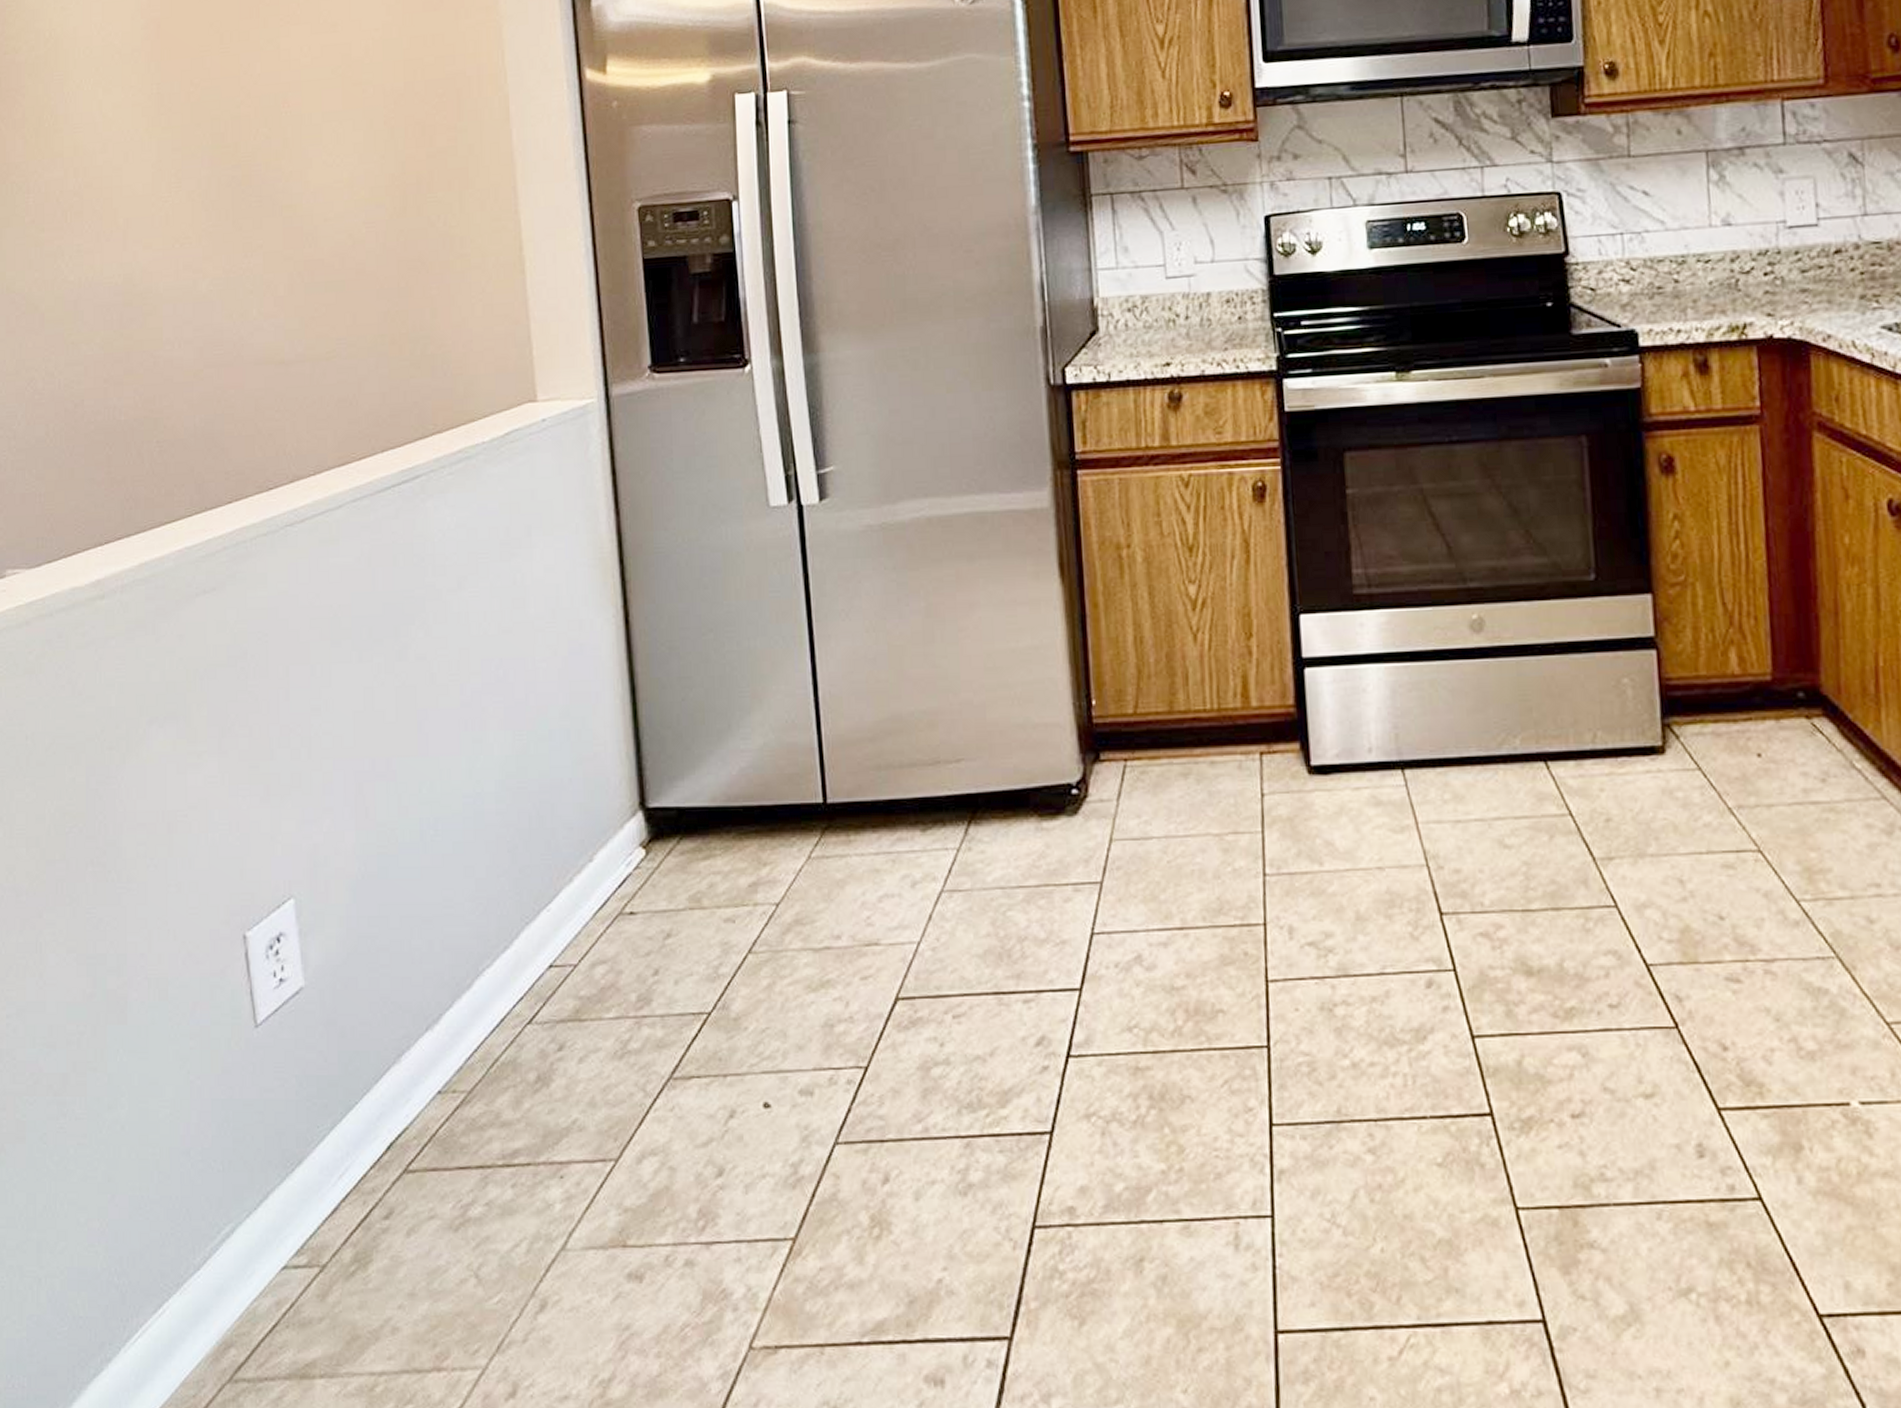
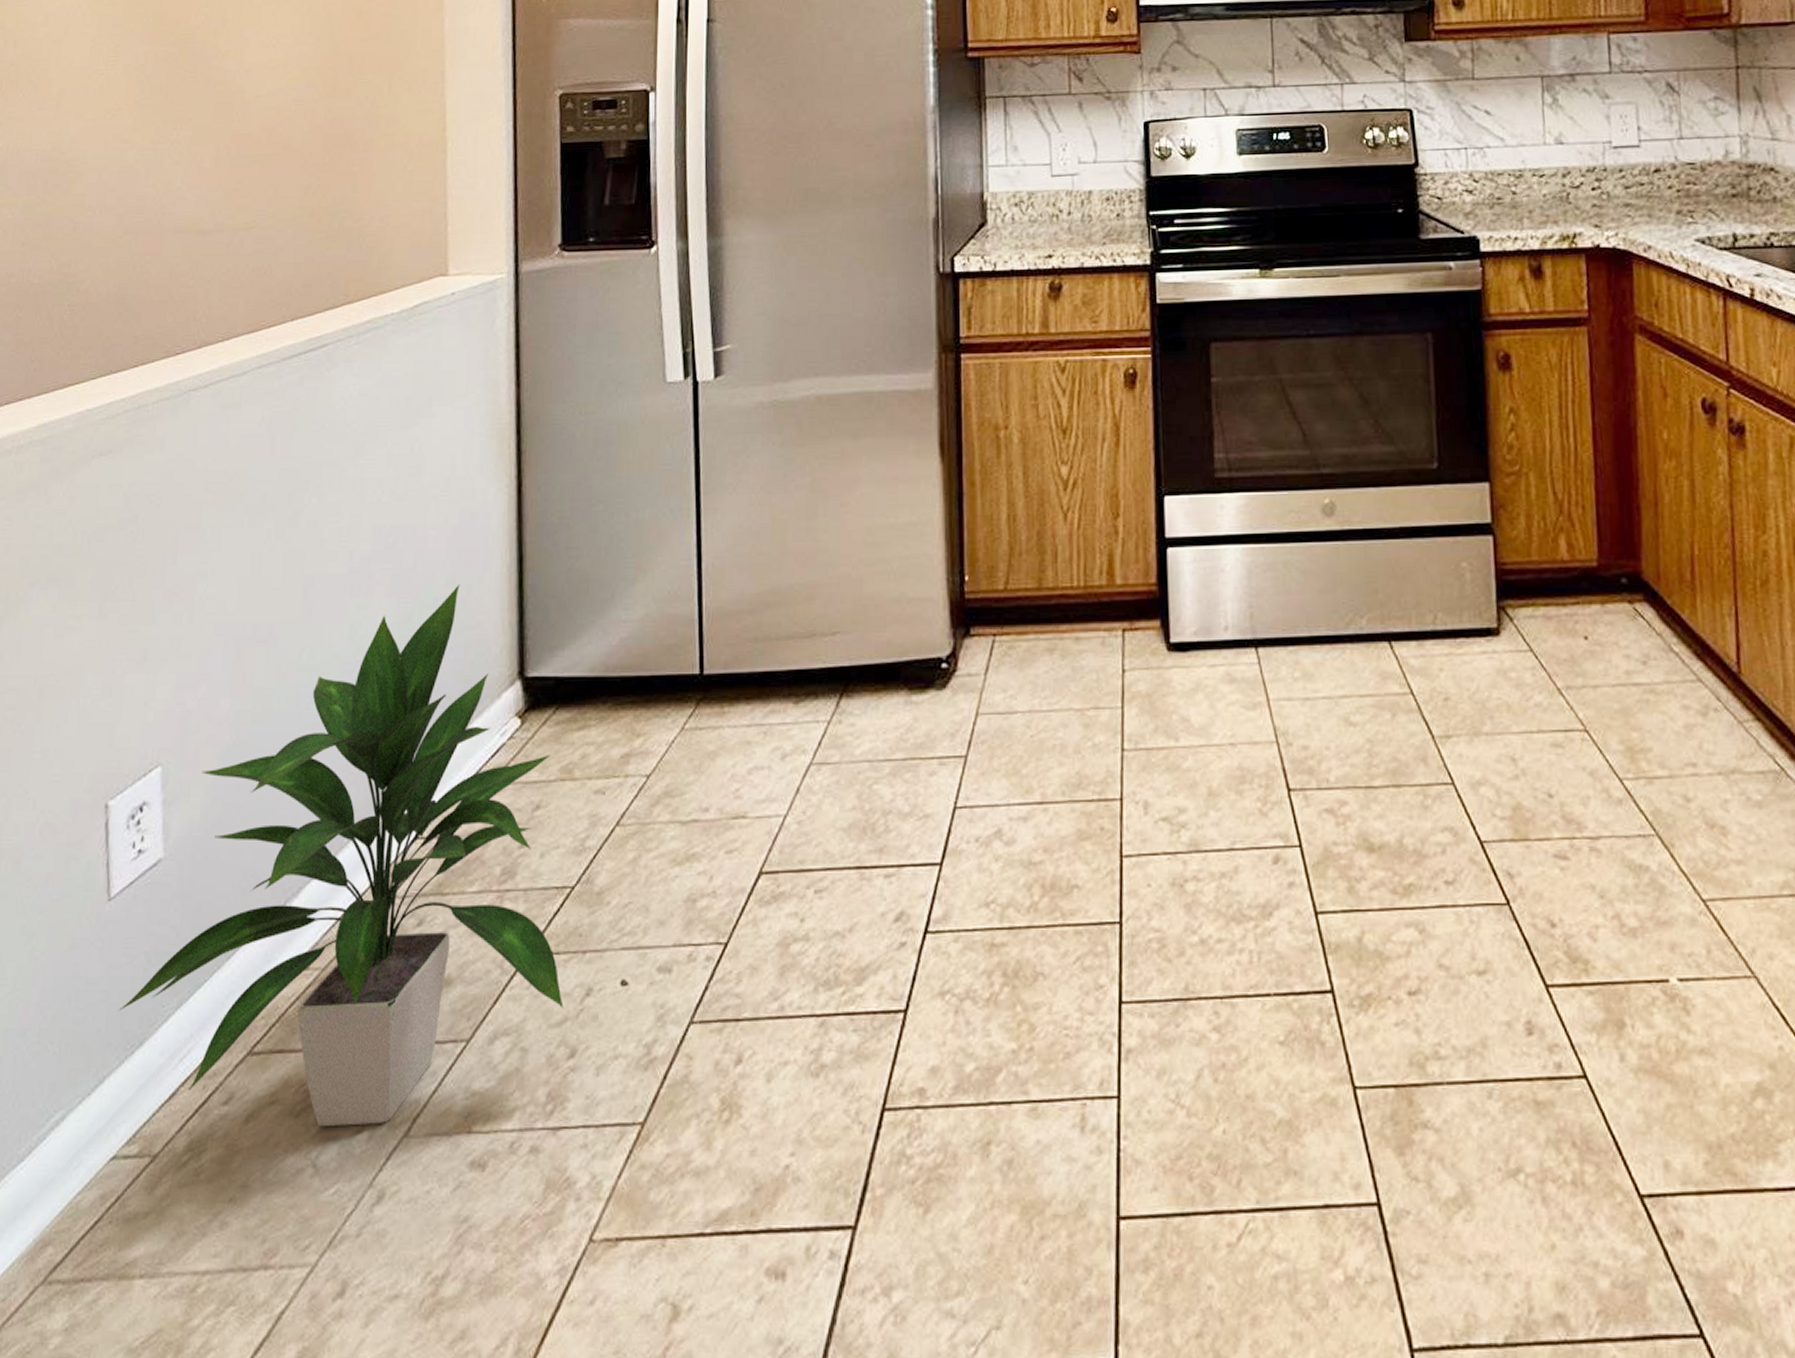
indoor plant: none [276,717,708,1241] -> present [119,585,564,1127]

